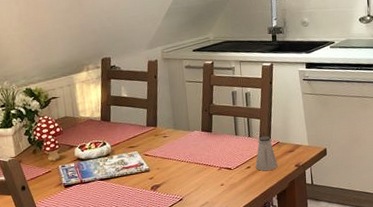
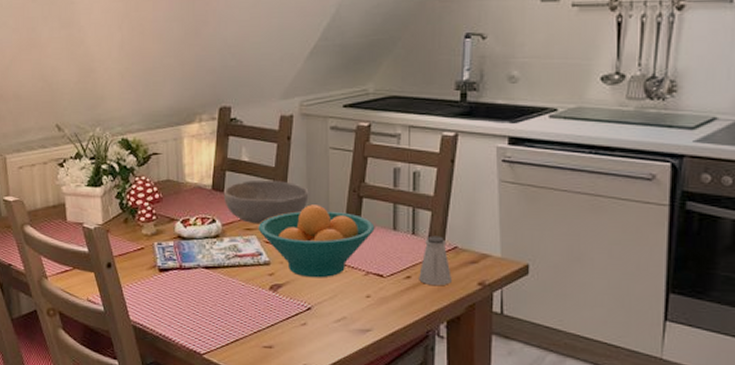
bowl: none [110,108,174,143] -> present [223,181,309,225]
fruit bowl: none [138,123,223,177] -> present [258,204,375,278]

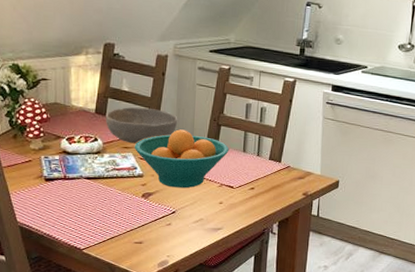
saltshaker: present [419,235,452,286] -> none [260,157,284,196]

